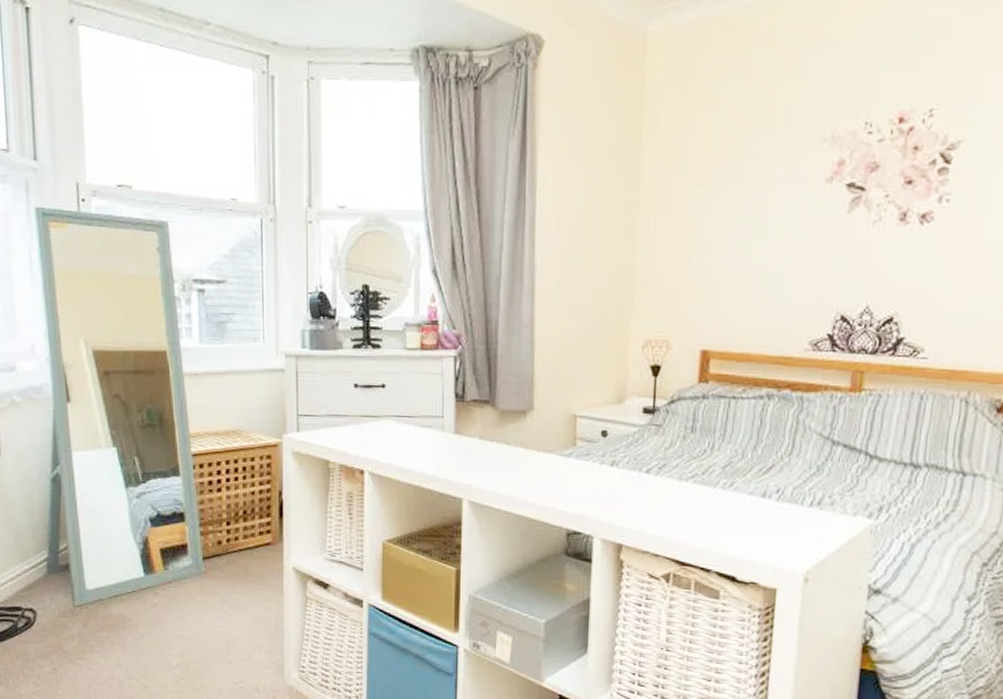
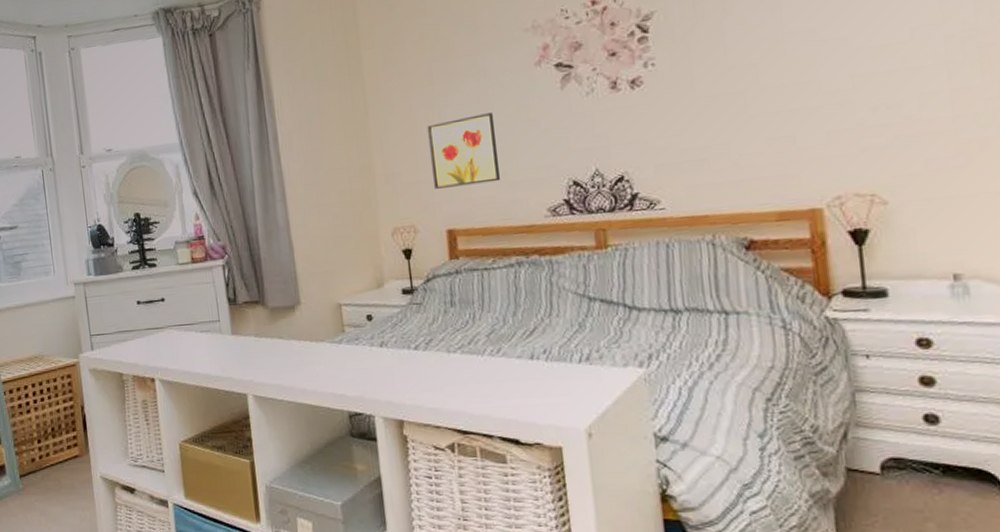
wall art: none [695,228,771,305] -> present [426,113,501,189]

